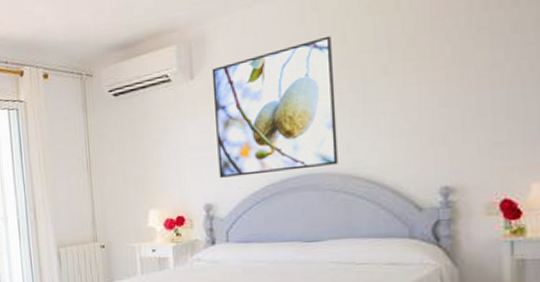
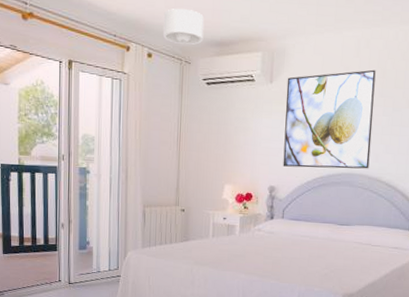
ceiling light: none [55,15,104,57] -> present [163,8,205,45]

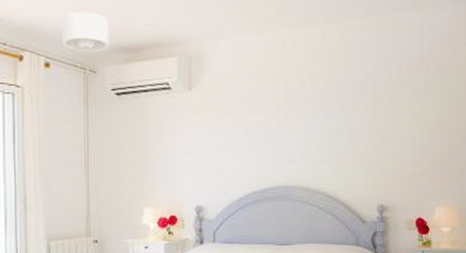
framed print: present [283,69,376,169] -> none [208,72,306,183]

